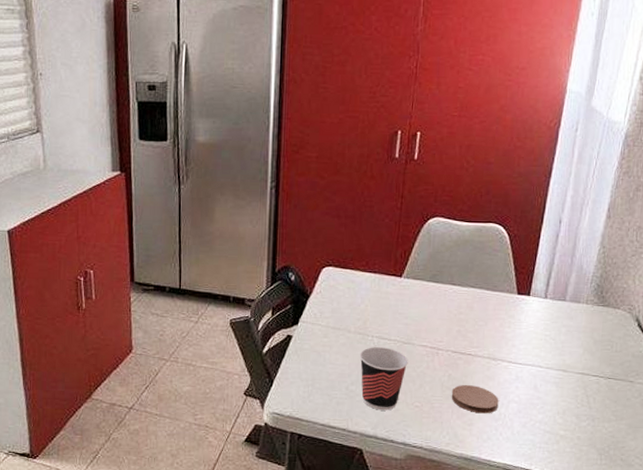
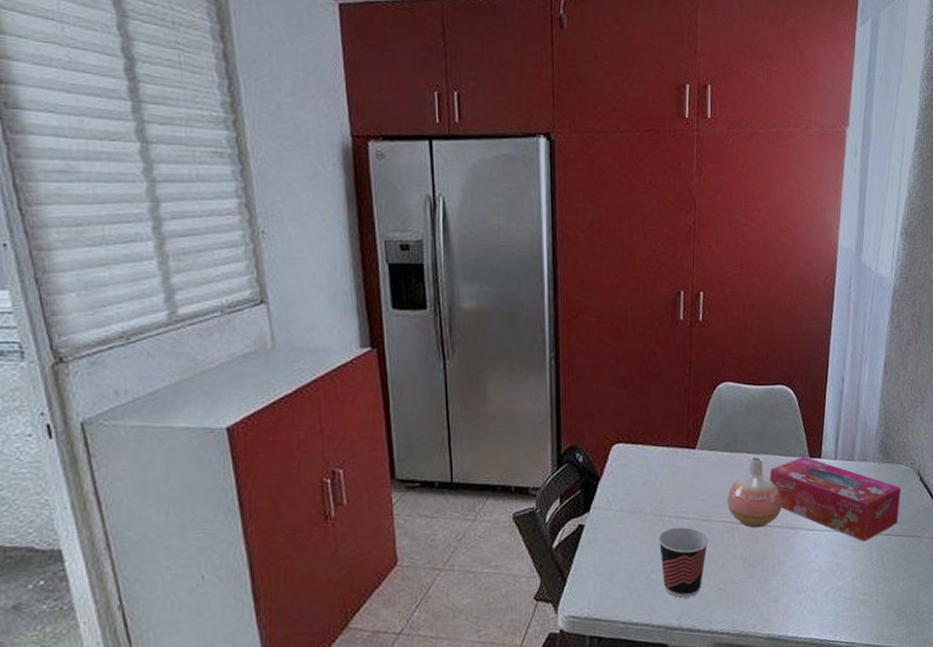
vase: none [429,289,485,356] -> present [727,457,782,528]
coaster: present [451,385,499,414] -> none [754,558,801,588]
tissue box: none [474,292,615,380] -> present [769,455,901,542]

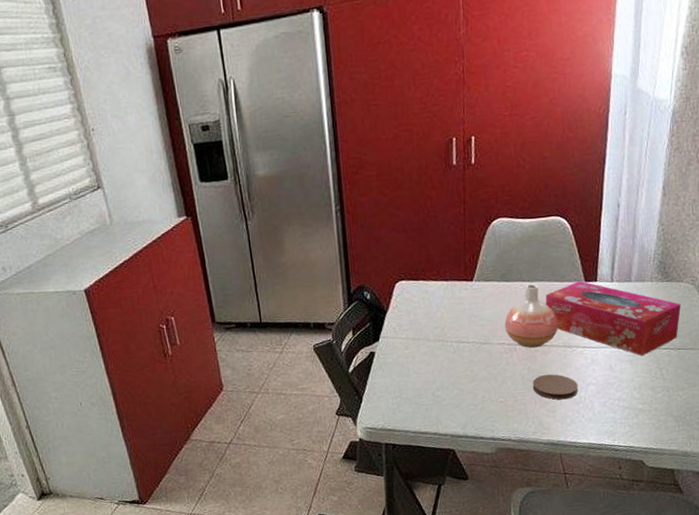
cup: present [658,527,709,598] -> none [441,350,489,411]
coaster: none [754,558,801,588] -> present [532,374,578,400]

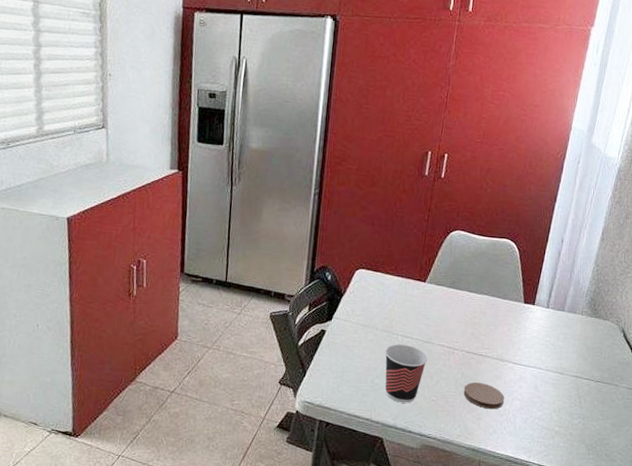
cup: none [441,350,489,411] -> present [385,344,428,403]
vase: present [504,284,558,348] -> none [447,296,495,356]
tissue box: present [545,280,681,356] -> none [486,301,605,382]

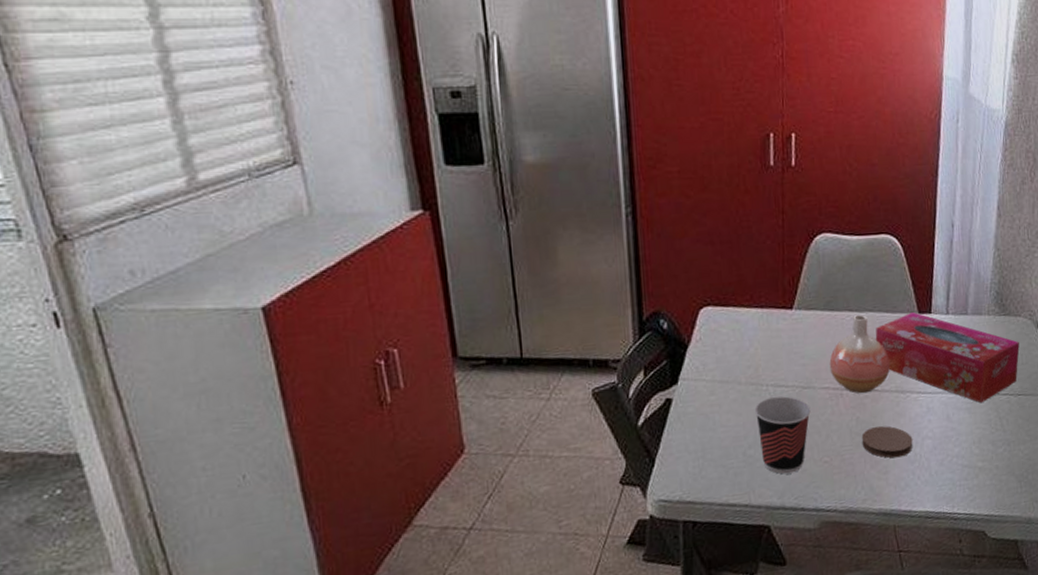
vase: none [447,296,495,356] -> present [829,315,890,394]
tissue box: none [486,301,605,382] -> present [875,311,1020,404]

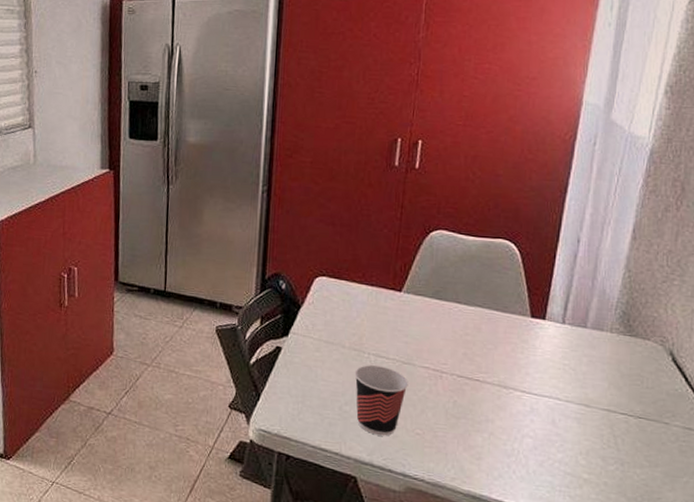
vase: present [829,315,890,394] -> none [432,308,495,381]
coaster: present [861,425,913,459] -> none [456,413,512,448]
tissue box: present [875,311,1020,404] -> none [482,314,645,417]

